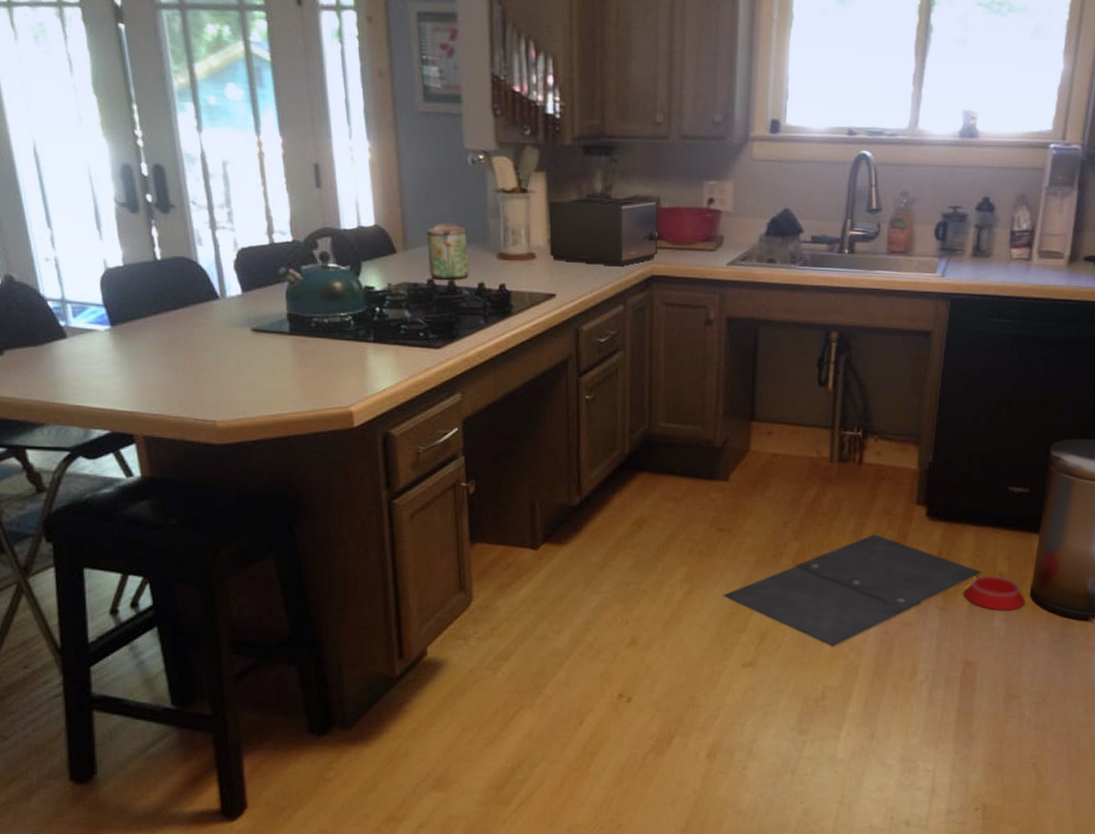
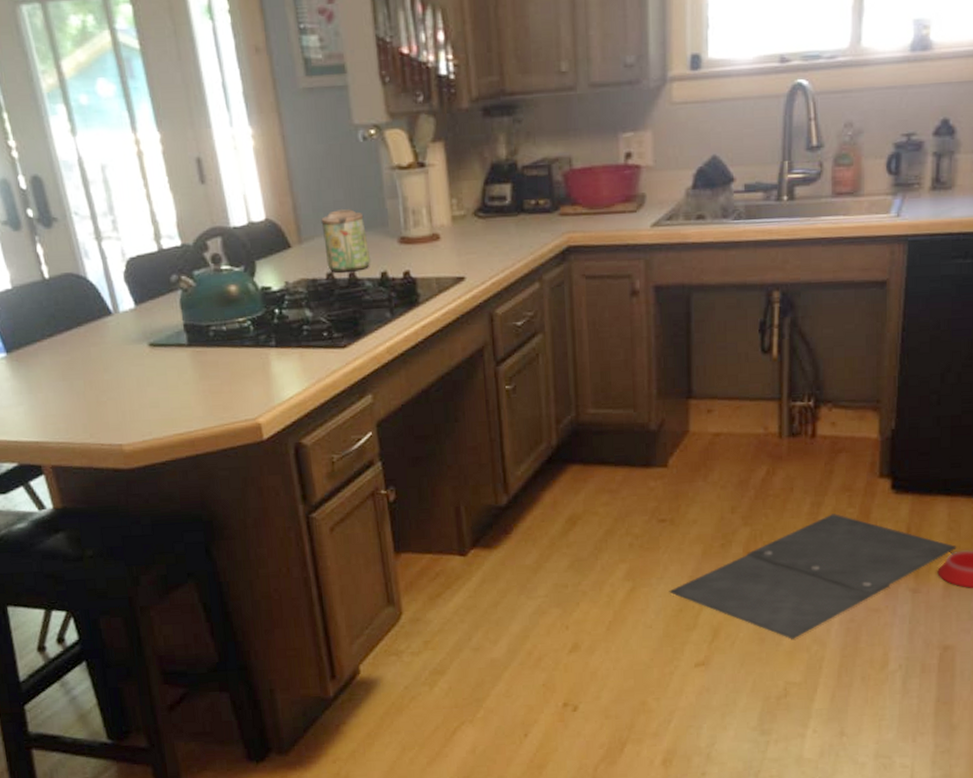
toaster: present [548,196,659,267] -> none [449,161,573,240]

